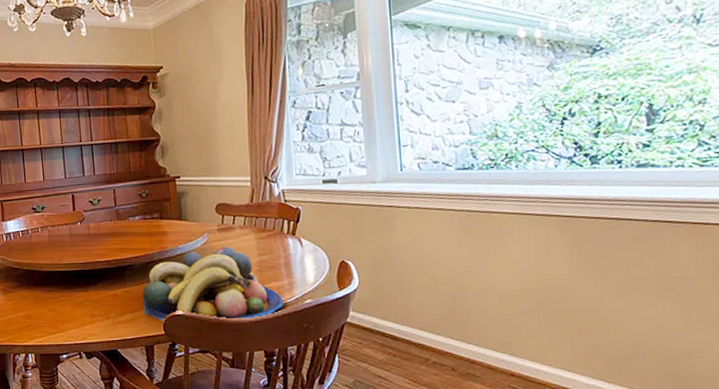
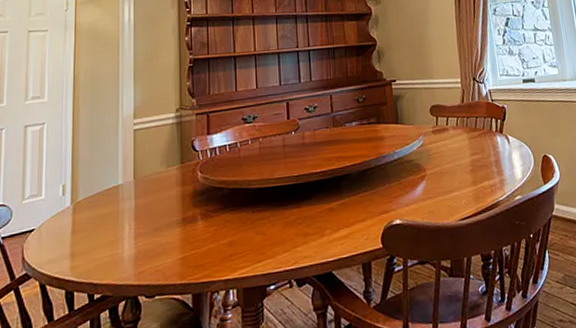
fruit bowl: present [142,246,284,323] -> none [359,148,496,235]

